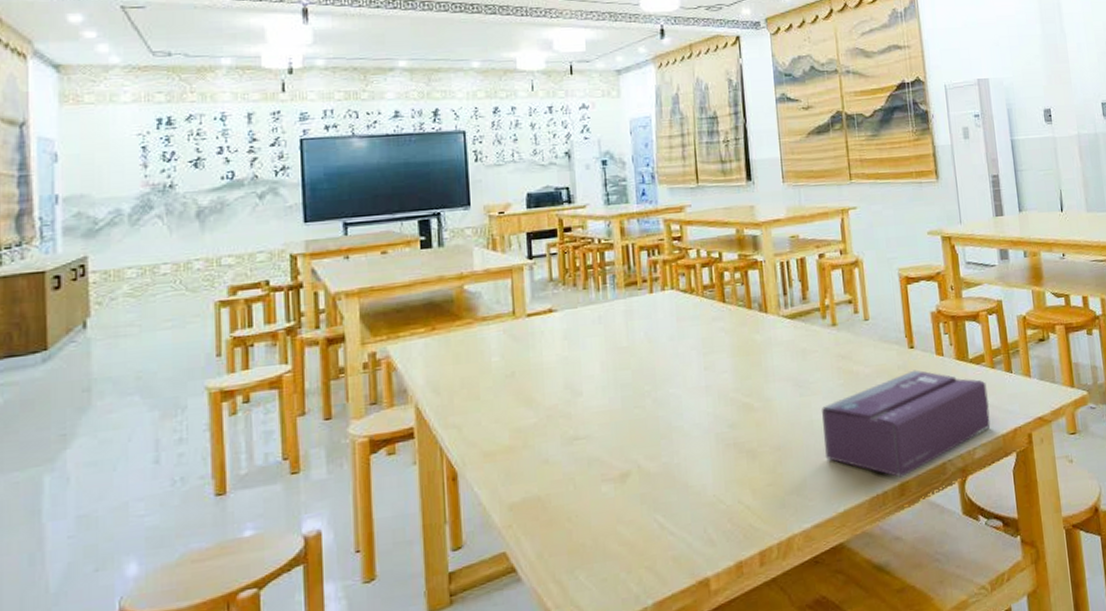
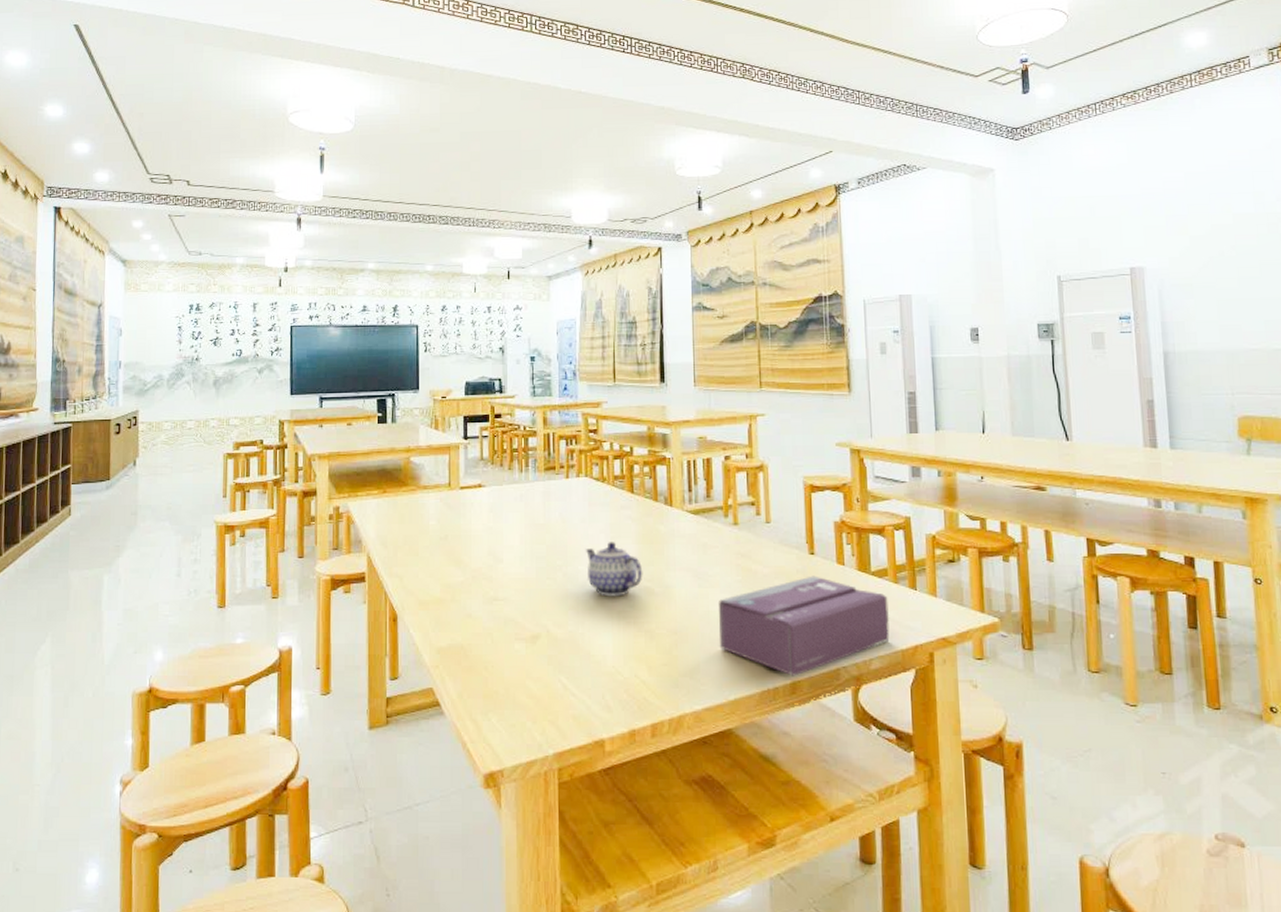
teapot: none [675,358,741,419] -> present [585,542,643,597]

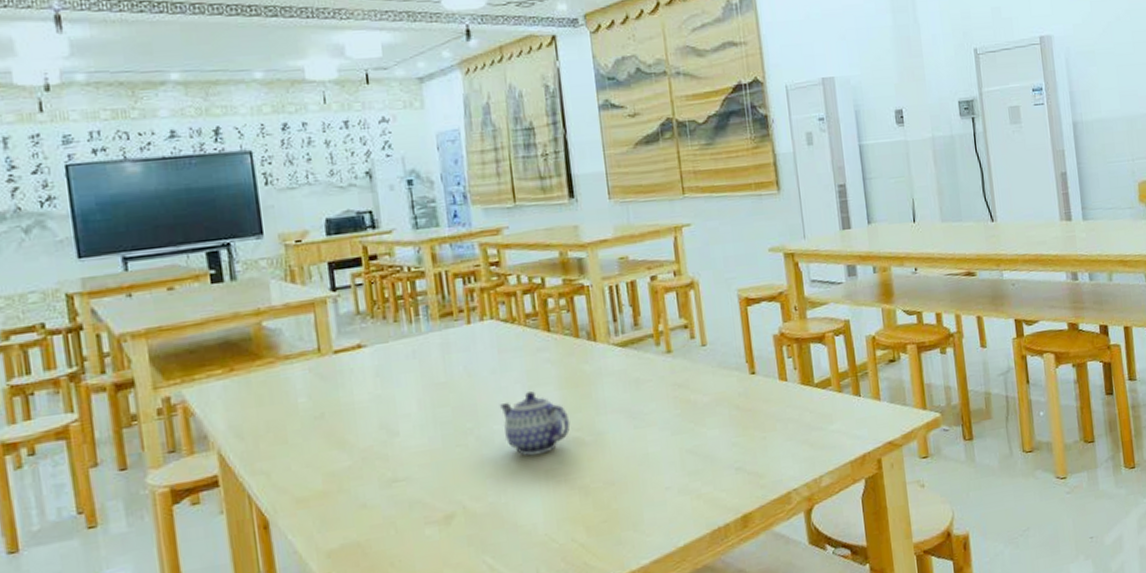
tissue box: present [719,575,890,676] -> none [658,396,838,509]

